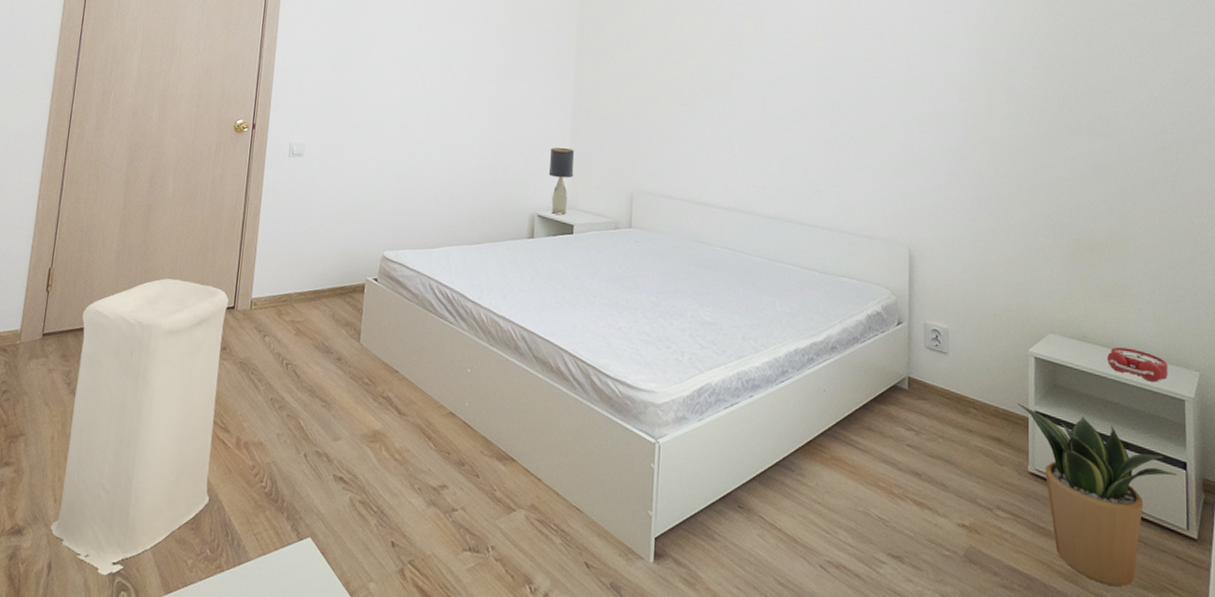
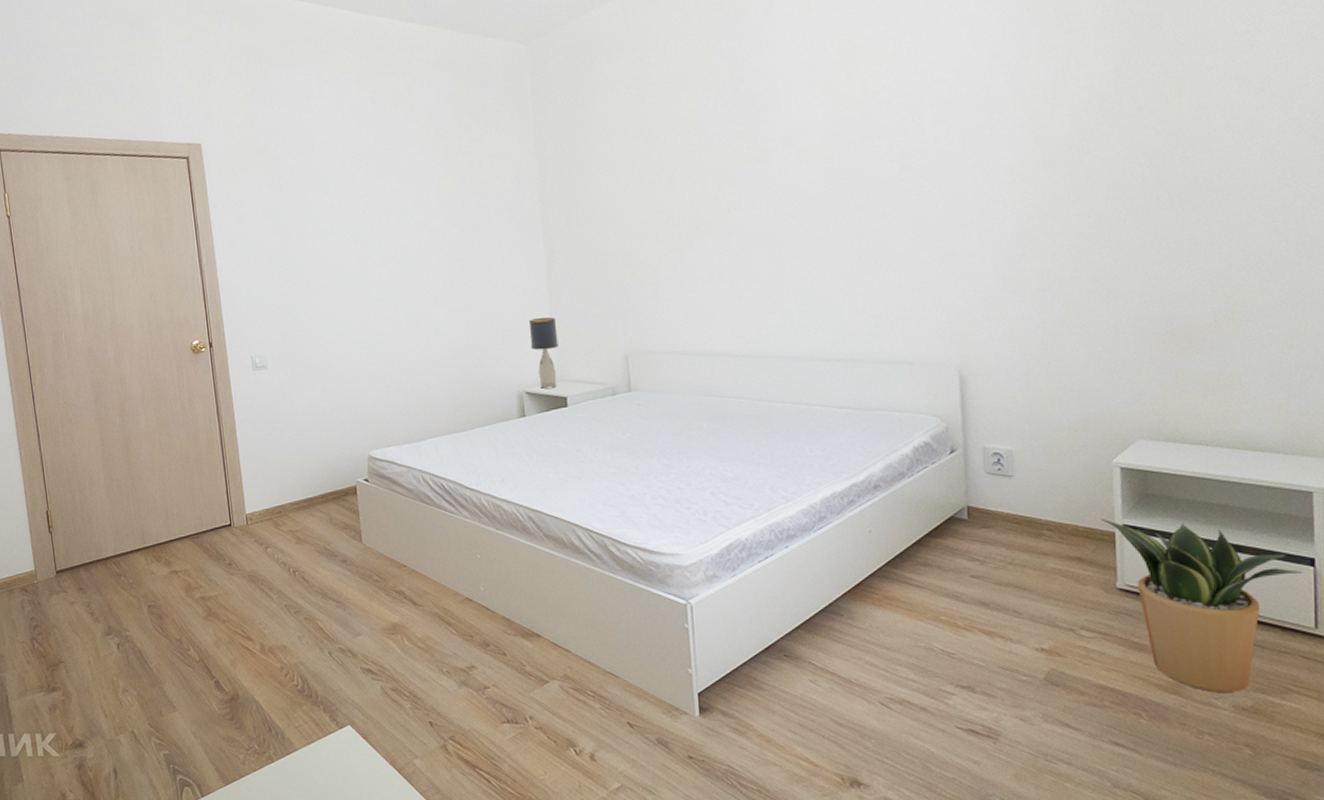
laundry basket: present [50,278,229,576] -> none [88,505,247,775]
alarm clock: present [1107,347,1168,382] -> none [1212,443,1291,477]

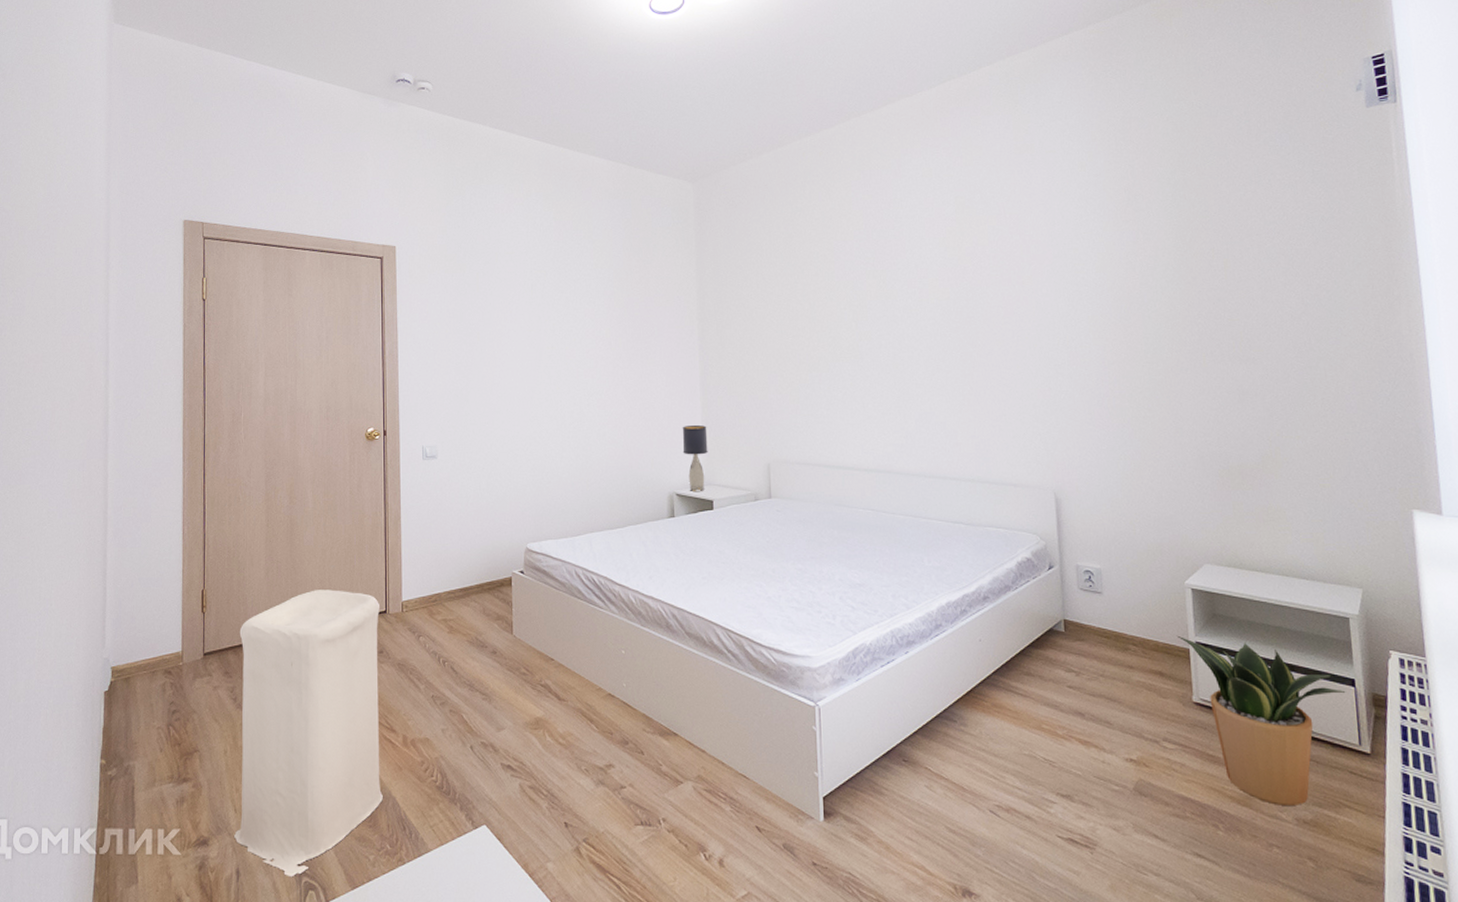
laundry basket: none [88,505,247,775] -> present [234,590,383,877]

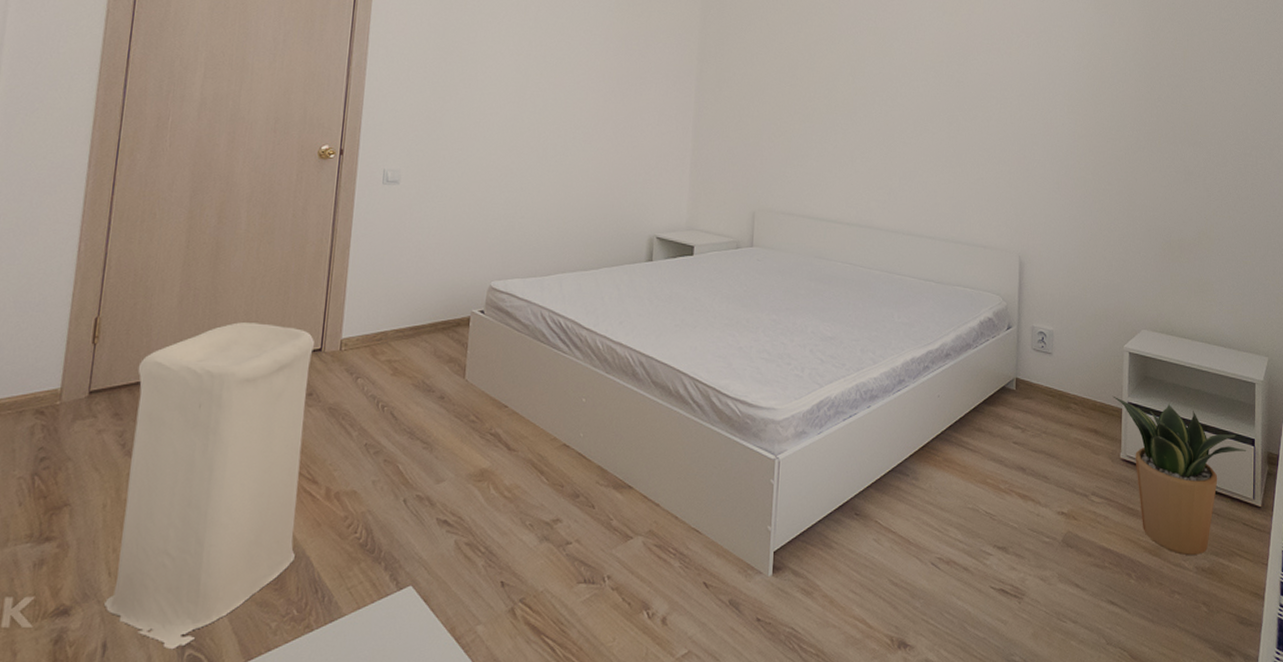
table lamp: present [682,425,708,492] -> none [668,167,696,237]

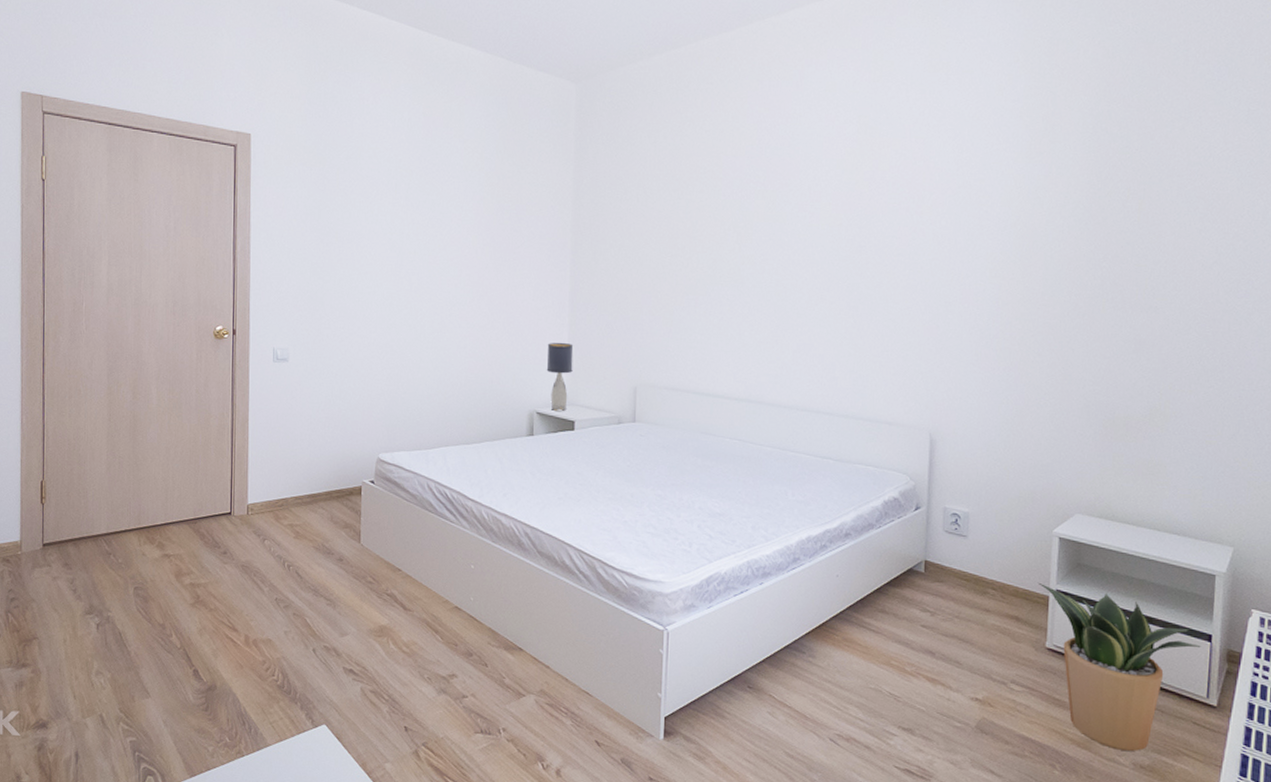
laundry basket: present [104,322,316,650] -> none [73,487,225,763]
table lamp: none [668,167,696,237] -> present [546,343,574,412]

